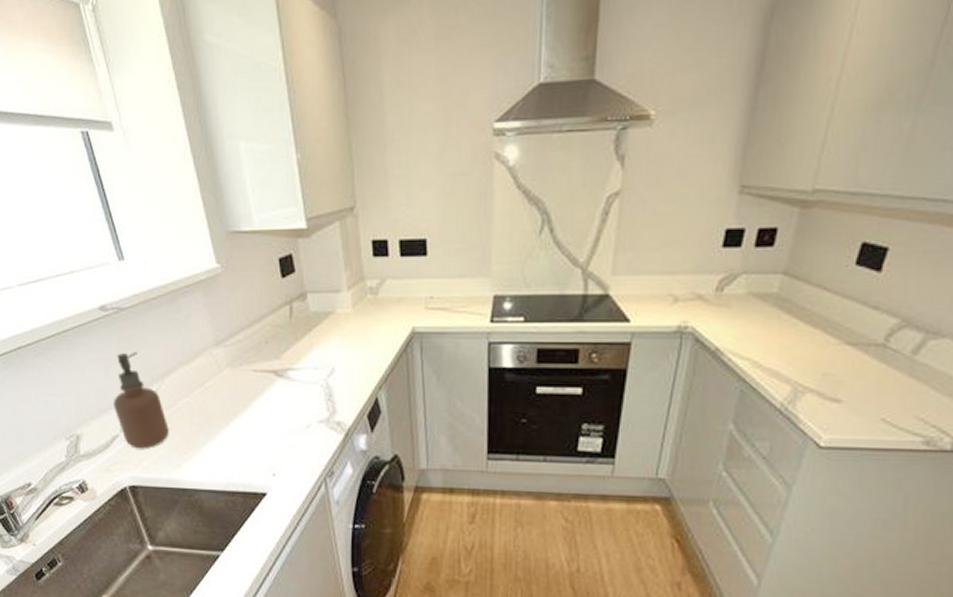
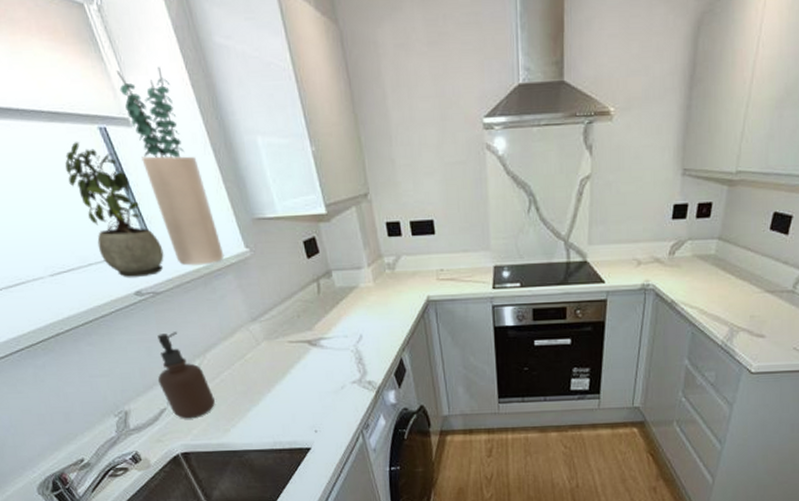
potted plant: none [45,146,132,292] -> present [65,142,164,278]
vase: none [104,68,194,281] -> present [116,67,225,266]

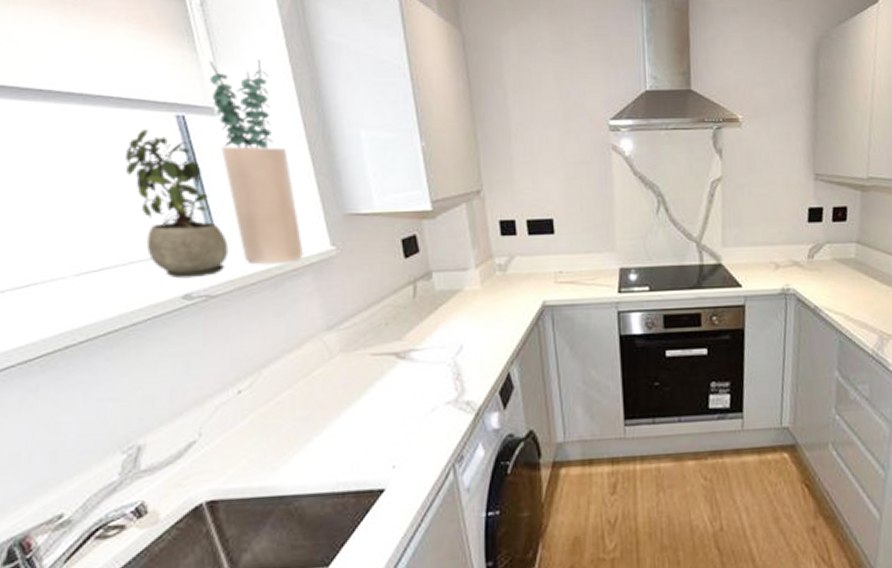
soap dispenser: present [157,332,215,418] -> none [191,343,264,454]

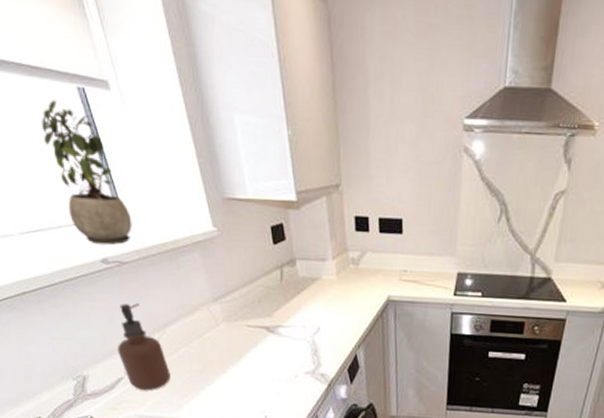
soap dispenser: none [191,343,264,454] -> present [117,303,170,390]
vase: present [208,60,304,266] -> none [98,29,192,241]

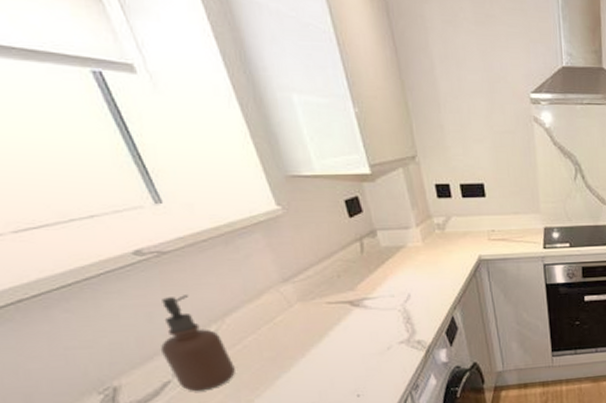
potted plant: present [41,100,132,246] -> none [42,84,174,236]

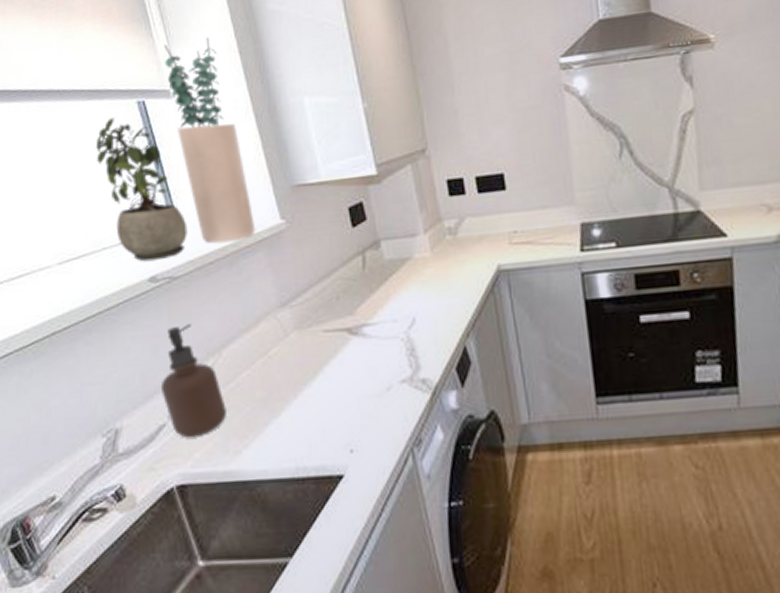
potted plant: none [42,84,174,236] -> present [96,118,188,262]
vase: none [118,13,251,224] -> present [163,38,256,244]

